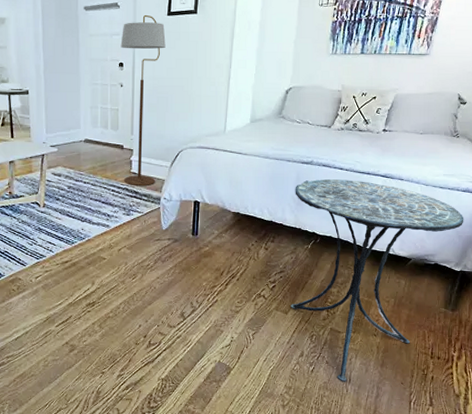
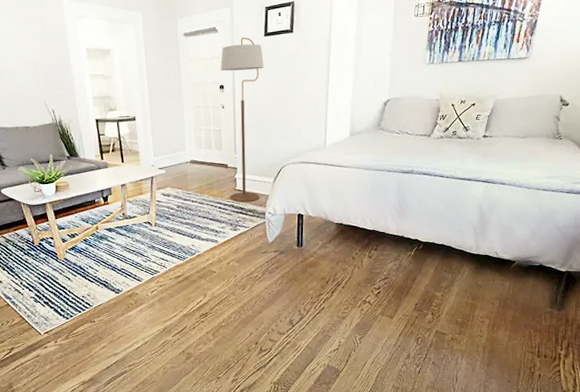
side table: present [290,179,464,382] -> none [396,187,569,382]

